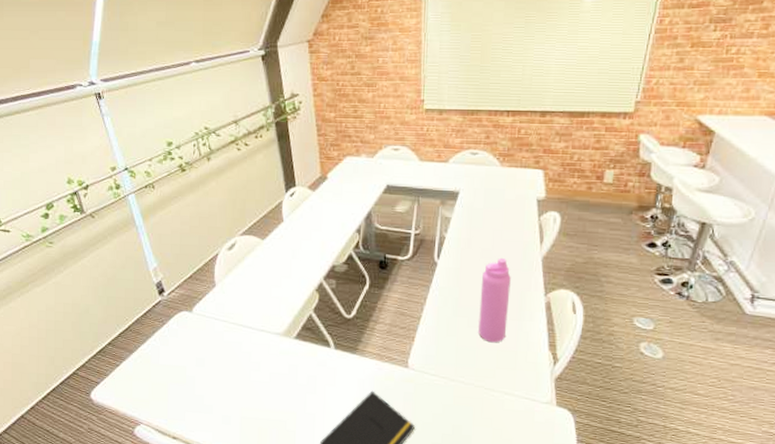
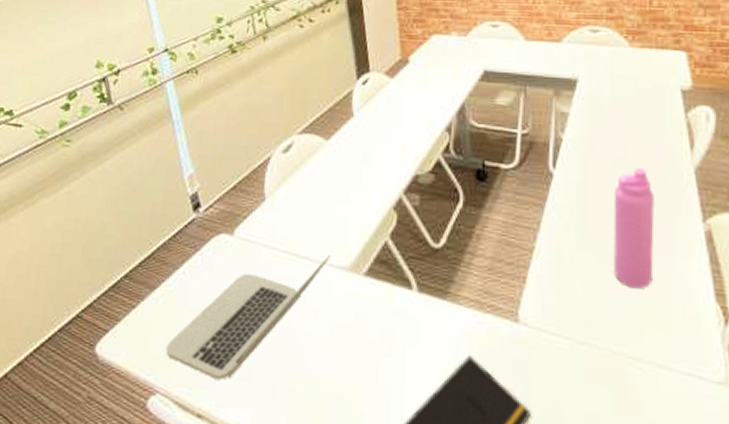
laptop: none [145,325,268,413] -> present [166,255,331,380]

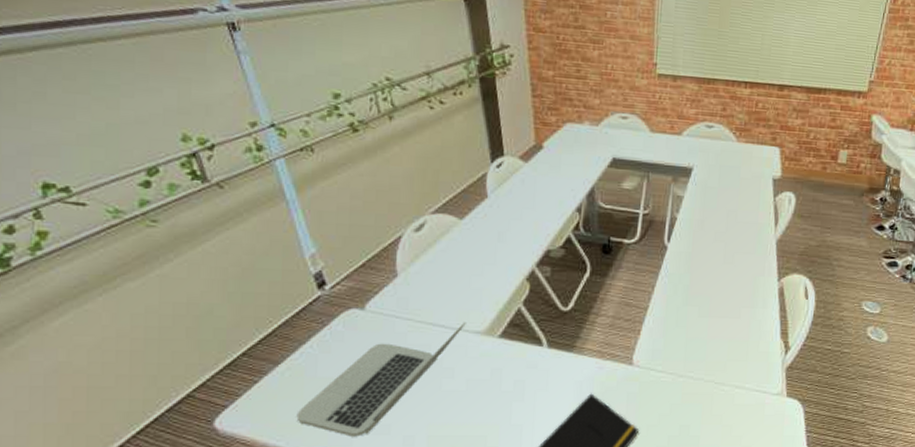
water bottle: present [613,167,655,289] -> none [709,240,745,333]

